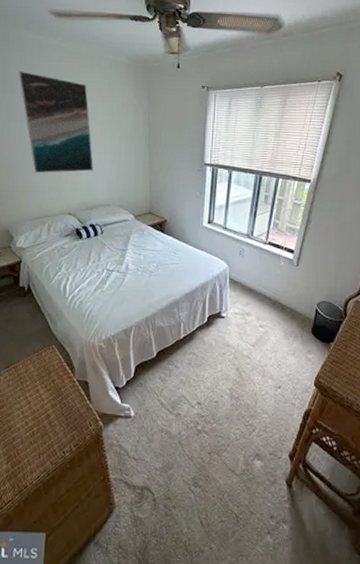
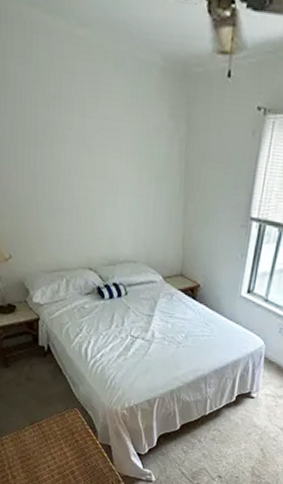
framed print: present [18,71,93,173] -> none [23,71,117,218]

